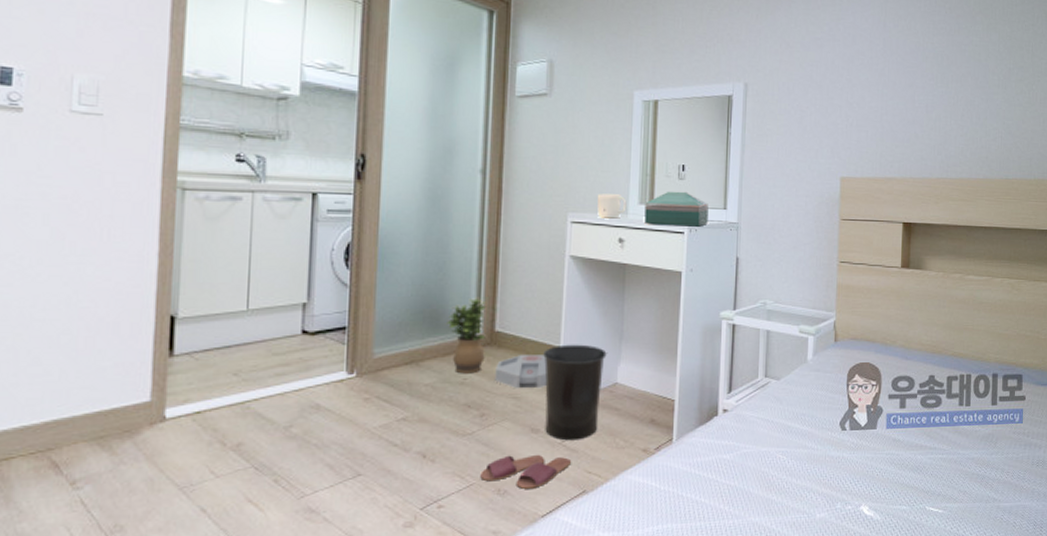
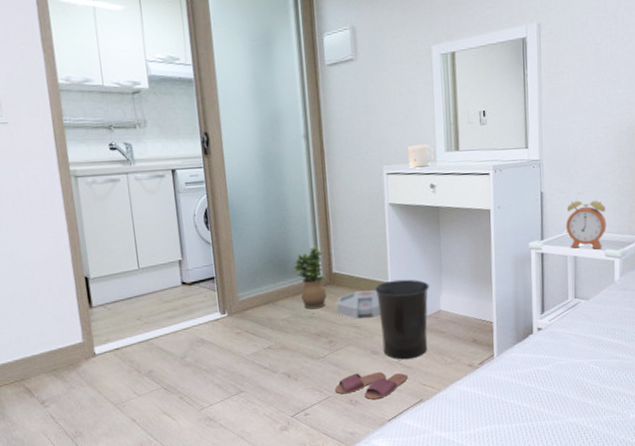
jewelry box: present [644,191,709,227] -> none [451,135,511,169]
alarm clock: none [760,262,802,324] -> present [565,192,607,250]

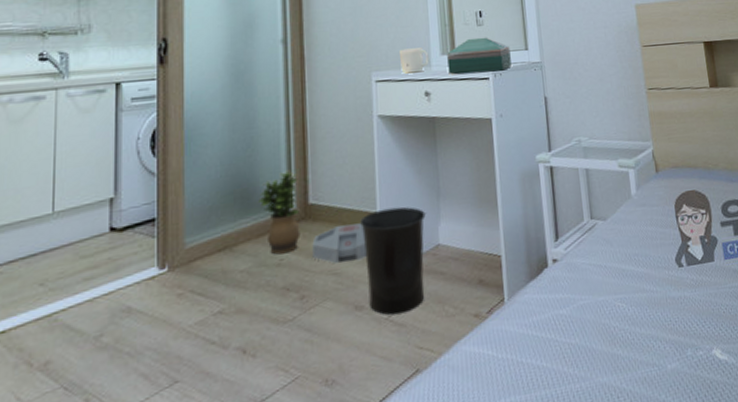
slippers: present [335,371,409,399] -> none [305,333,401,376]
jewelry box: none [451,135,511,169] -> present [447,37,512,74]
alarm clock: present [565,192,607,250] -> none [573,96,617,160]

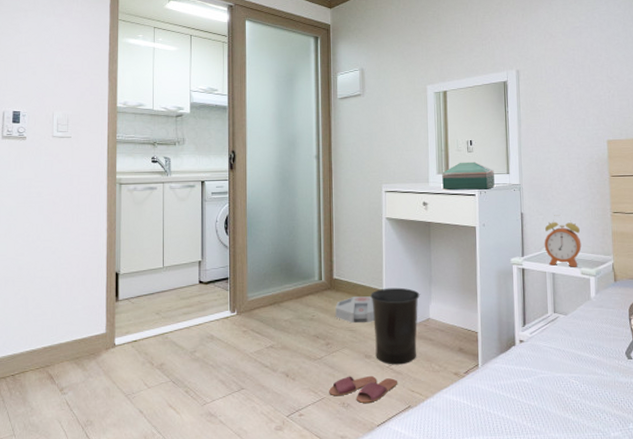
potted plant: present [258,171,301,255] -> none [298,254,327,312]
slippers: none [305,333,401,376] -> present [329,375,398,403]
mug: present [400,48,429,74] -> none [405,167,428,187]
alarm clock: none [573,96,617,160] -> present [544,215,582,267]

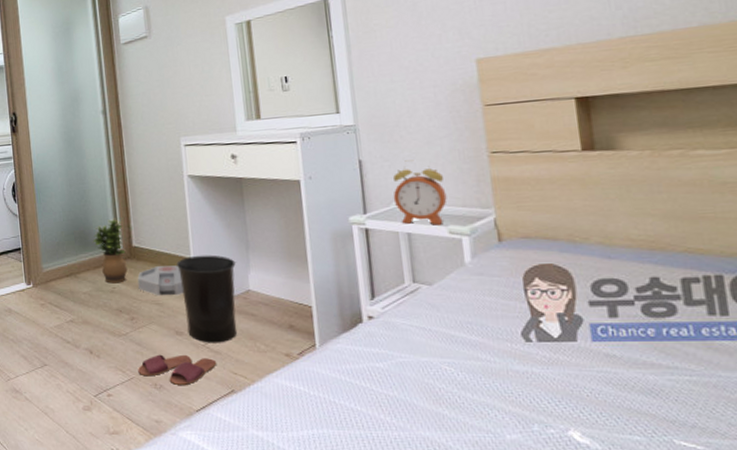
potted plant: none [298,254,327,312] -> present [93,219,128,284]
jewelry box: present [442,161,495,190] -> none [252,102,321,138]

